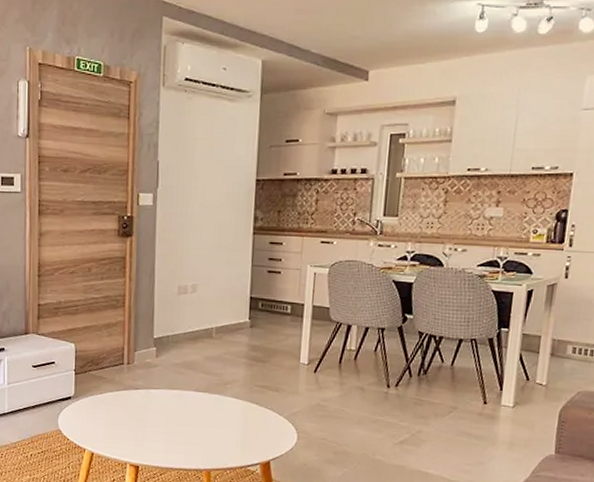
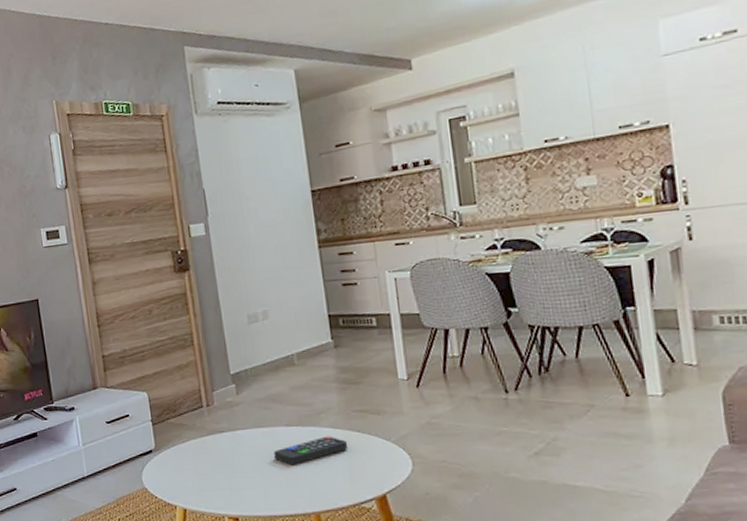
remote control: none [180,404,246,427] -> present [274,435,348,466]

